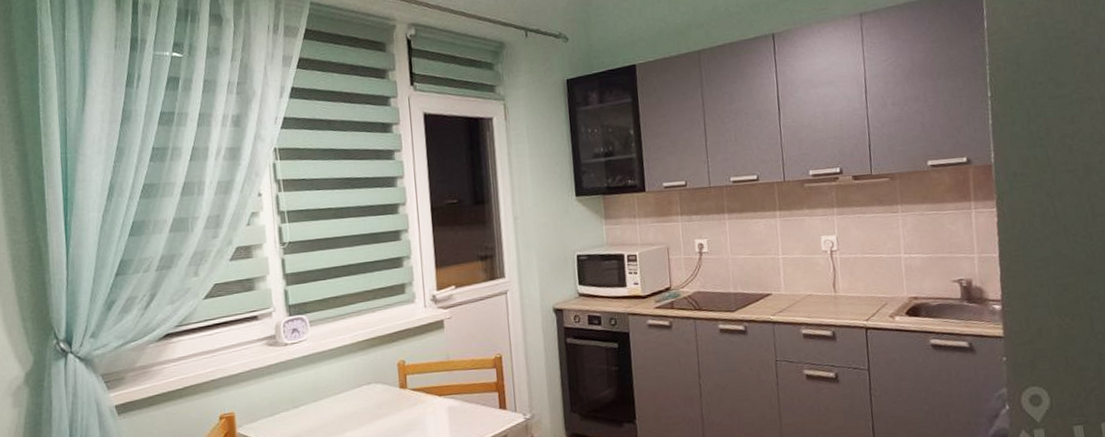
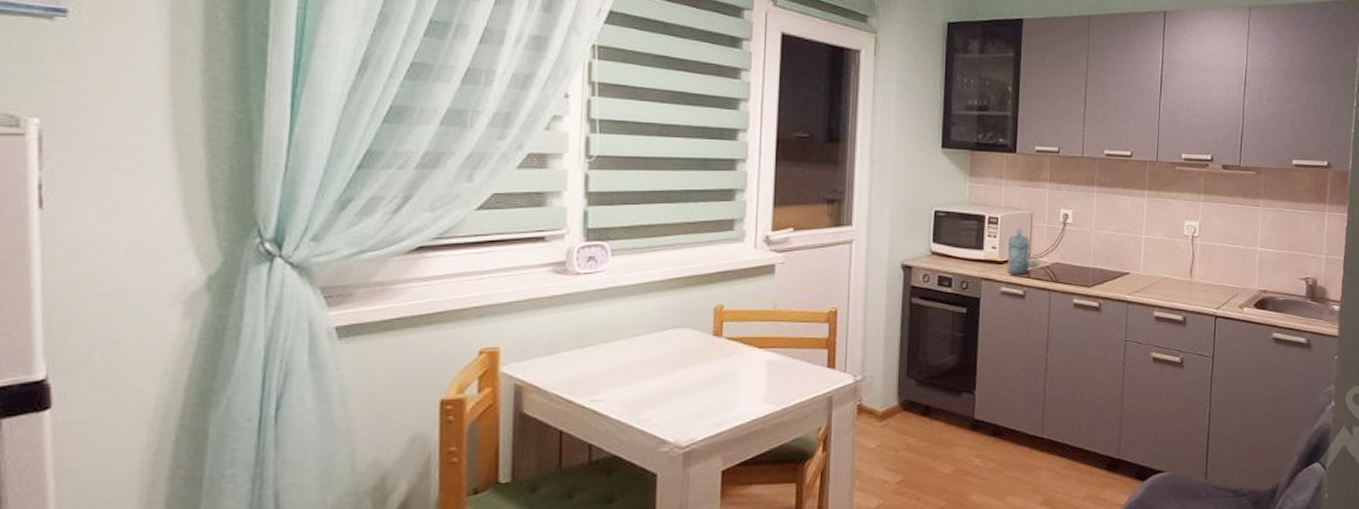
canister: none [648,263,672,308] -> present [1007,229,1031,275]

